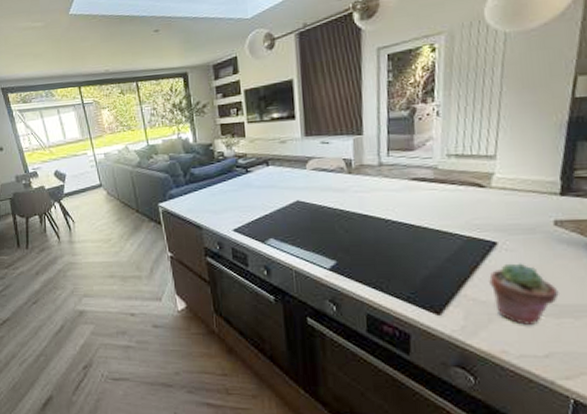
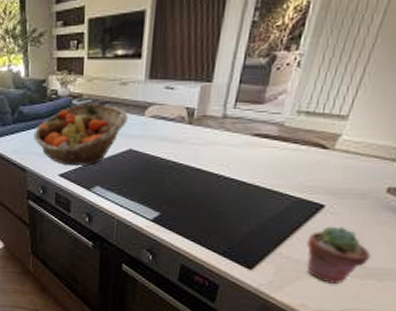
fruit basket: none [205,161,292,220] -> present [33,103,129,166]

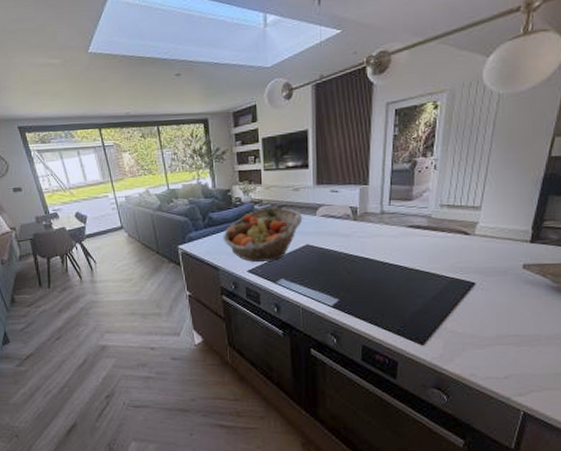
potted succulent: present [305,226,371,284] -> none [465,300,521,352]

